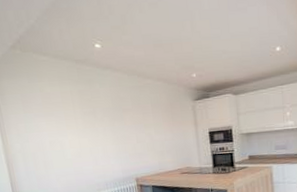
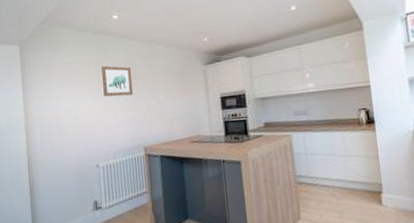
wall art: none [86,97,123,130] -> present [101,66,134,97]

